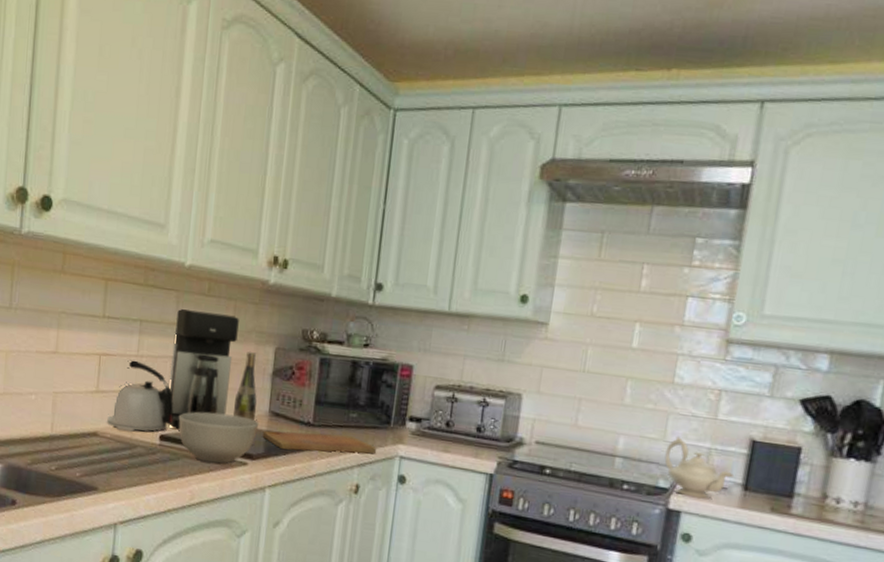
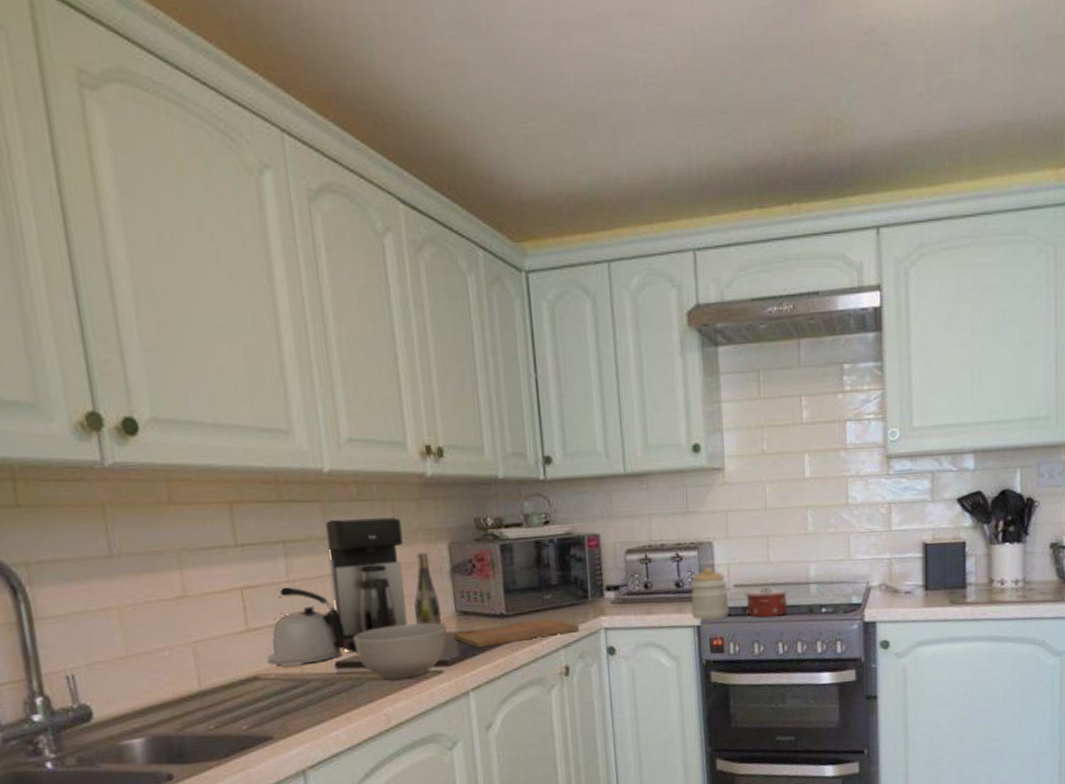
jar: none [487,417,530,473] -> present [690,567,730,621]
casserole: none [544,449,591,484] -> present [744,586,789,619]
teapot: present [664,436,735,499] -> none [853,553,915,607]

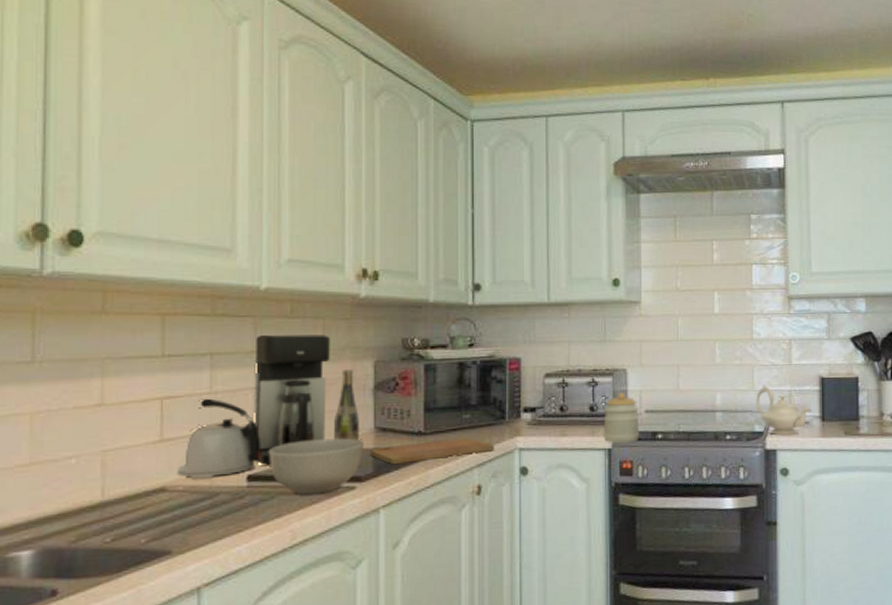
casserole: present [744,586,789,619] -> none [654,412,696,444]
teapot: none [853,553,915,607] -> present [756,385,813,436]

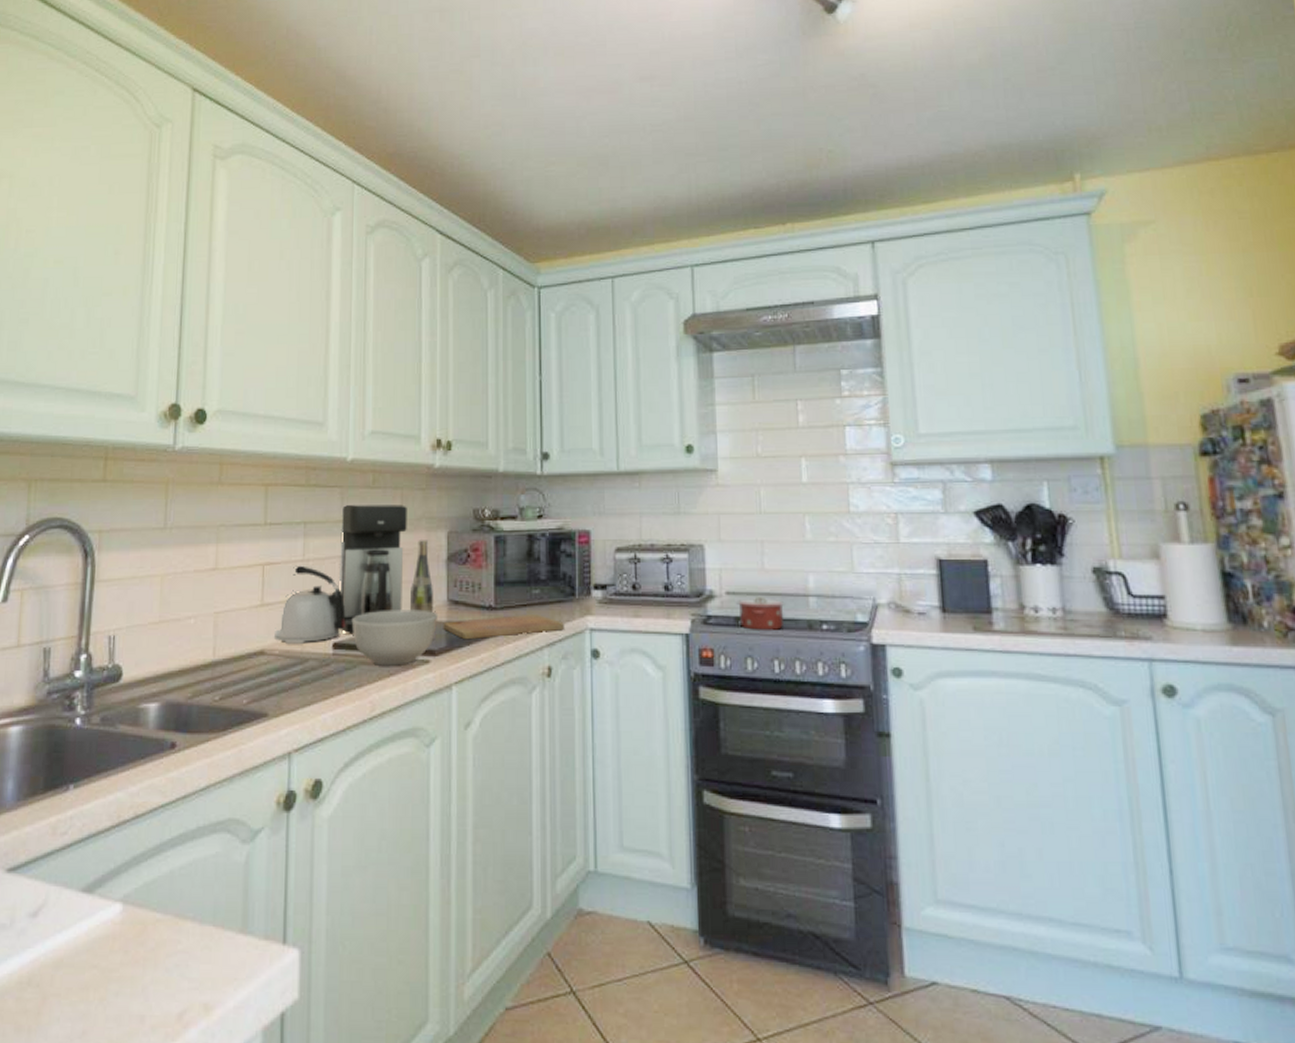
jar: present [603,392,640,444] -> none [679,571,721,629]
casserole: none [654,412,696,444] -> present [736,595,785,632]
teapot: present [756,385,813,436] -> none [857,566,930,628]

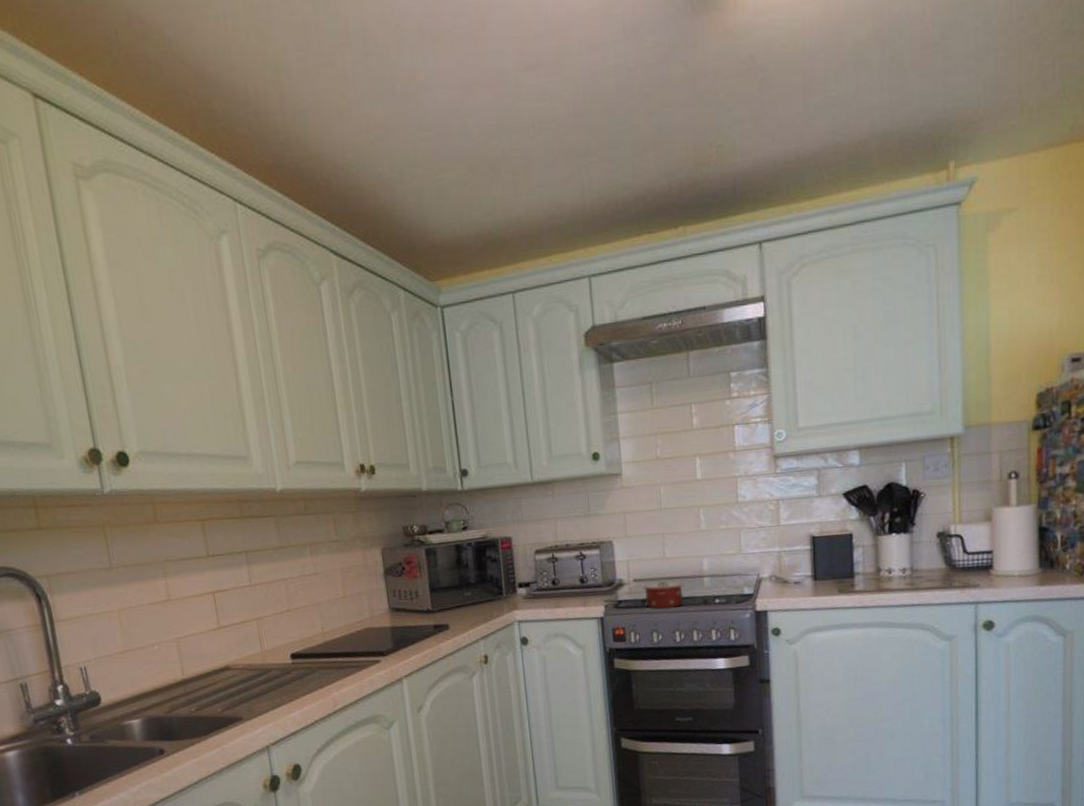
kettle: present [273,565,346,647] -> none [234,590,300,660]
coffee maker: present [339,505,407,635] -> none [279,528,349,646]
bowl: present [351,609,438,666] -> none [304,618,383,669]
wine bottle: present [410,540,433,612] -> none [354,558,377,621]
cutting board: present [443,613,564,640] -> none [387,612,495,641]

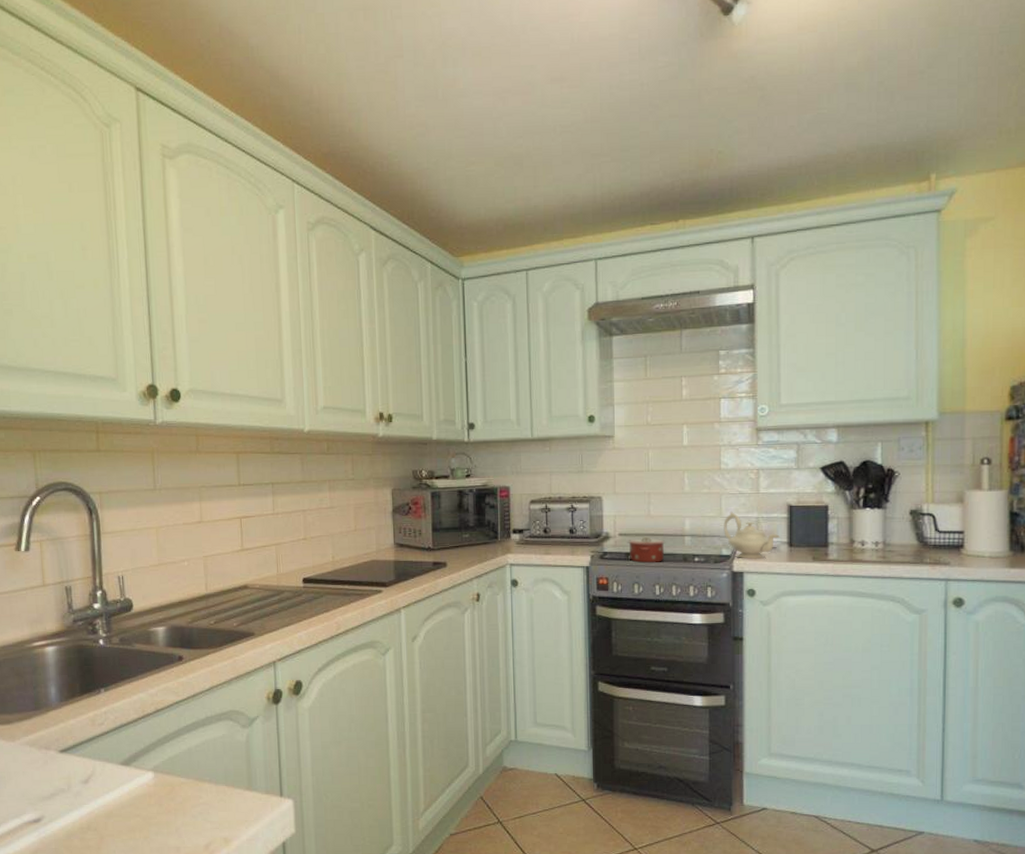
teapot: none [744,547,804,597] -> present [724,512,780,559]

